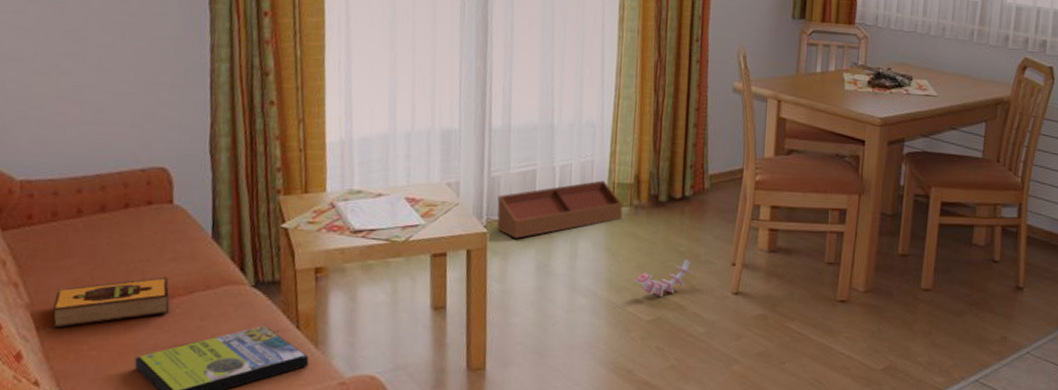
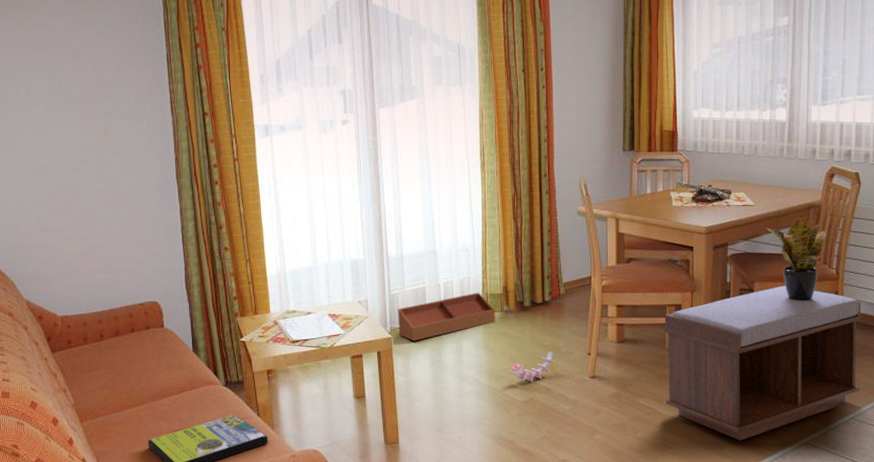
hardback book: present [52,276,170,328] -> none [89,381,168,421]
bench: none [820,193,1046,377] -> present [664,285,861,441]
potted plant: none [948,112,1014,212] -> present [766,215,827,300]

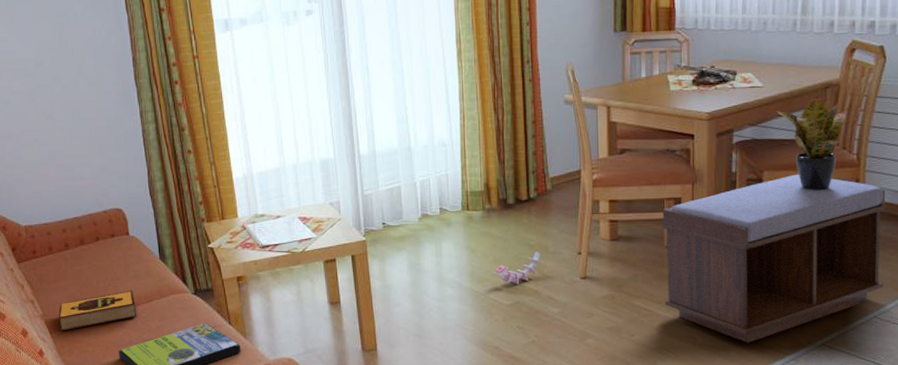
hardback book: none [89,381,168,421] -> present [58,290,137,331]
storage bin: present [397,292,496,341] -> none [371,190,477,244]

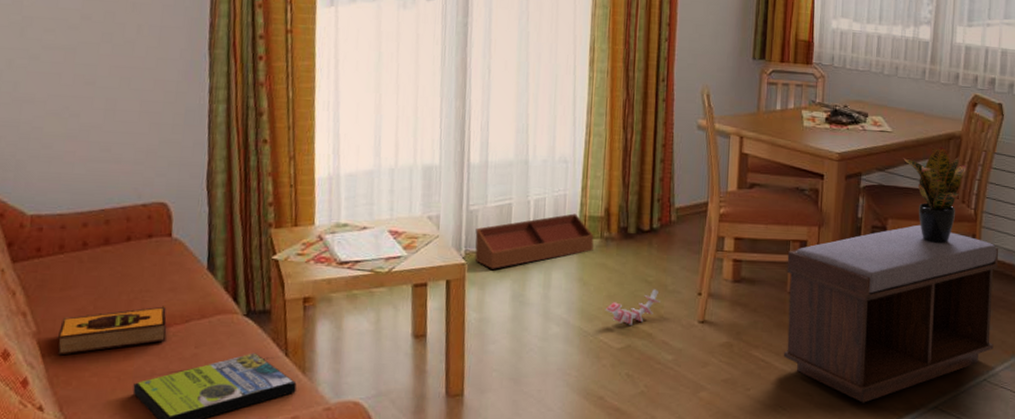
storage bin: none [371,190,477,244] -> present [474,213,594,269]

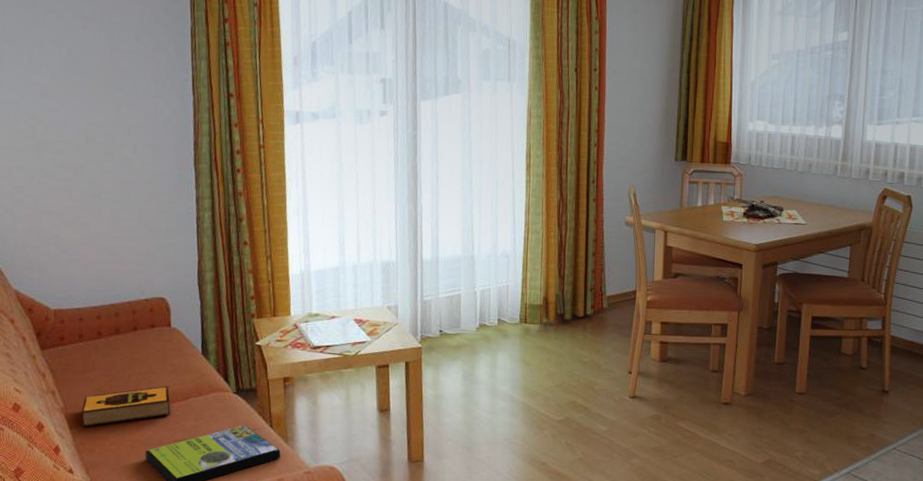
storage bin: present [474,213,594,269] -> none [429,302,534,352]
stacking toy: present [605,289,660,325] -> none [545,368,595,400]
bench: present [783,224,999,403] -> none [707,308,908,469]
potted plant: present [903,147,967,243] -> none [816,237,877,325]

